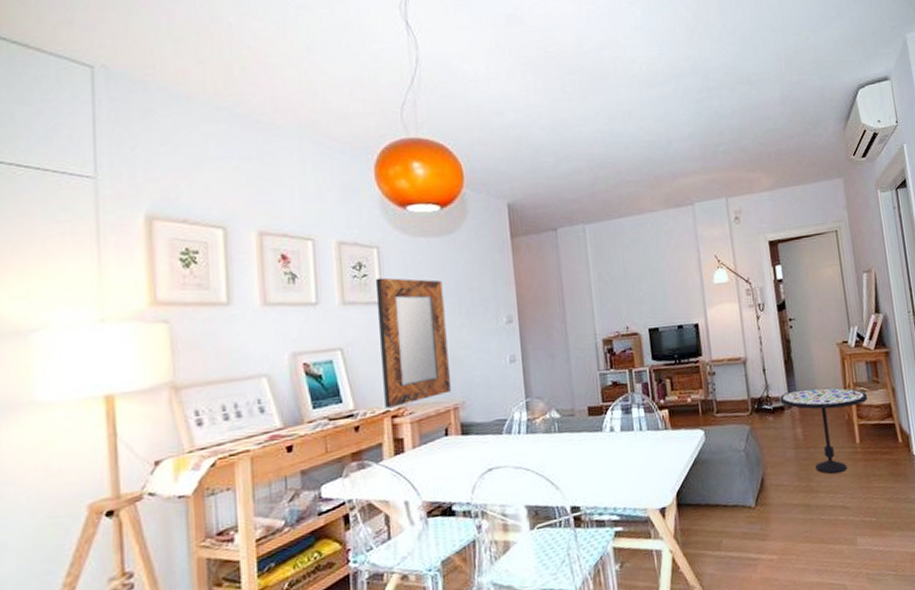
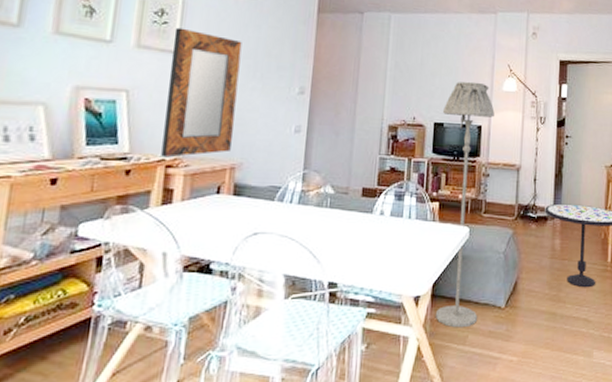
floor lamp: none [655,279,729,535] -> present [435,81,495,328]

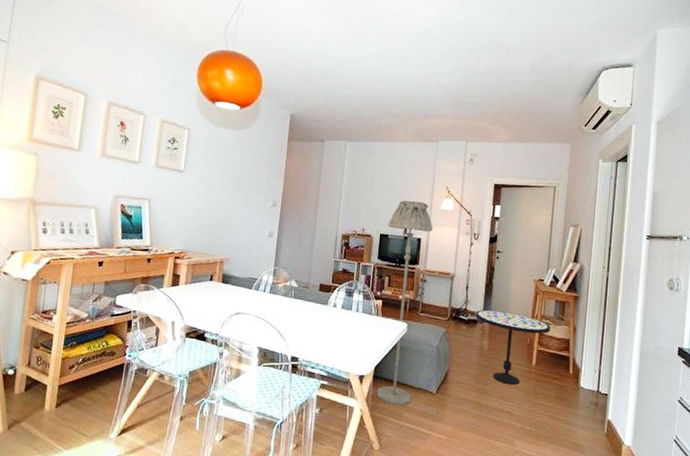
home mirror: present [161,27,242,158] -> none [172,152,231,251]

